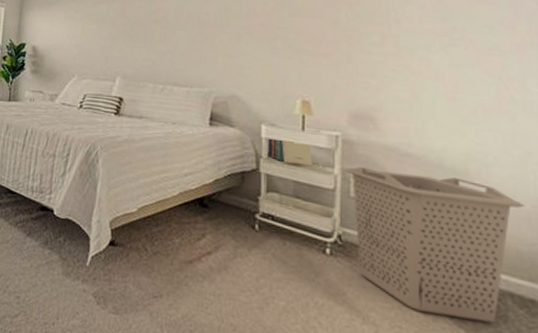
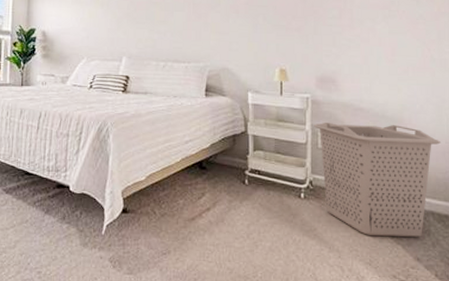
books: present [266,139,313,166] -> none [253,105,289,125]

